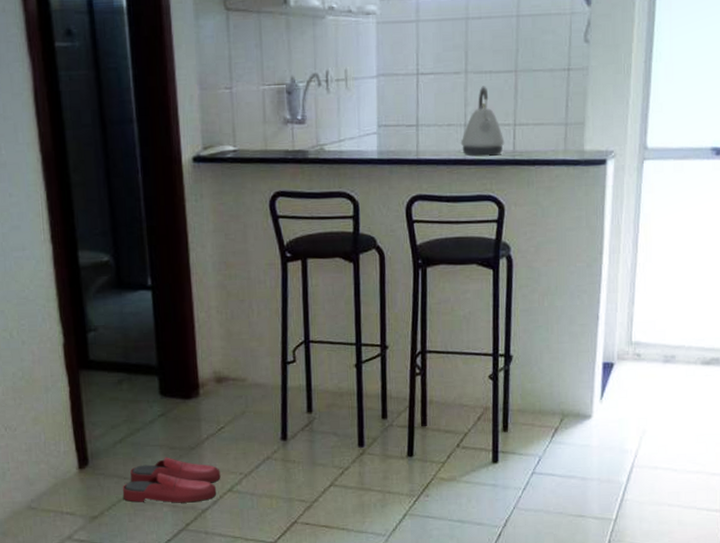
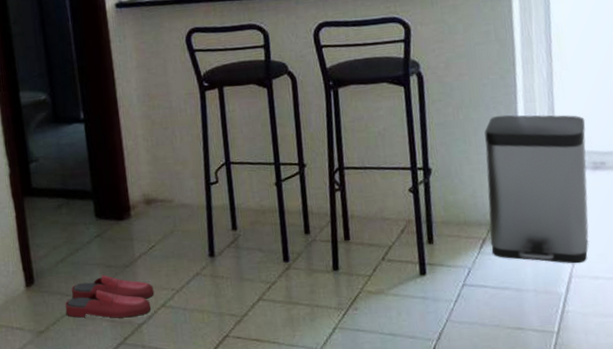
pedal bin: none [562,304,662,453] -> present [484,114,589,263]

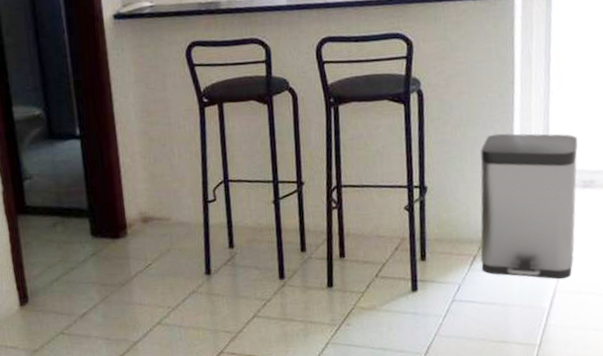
slippers: present [65,274,154,318] -> none [59,293,150,336]

